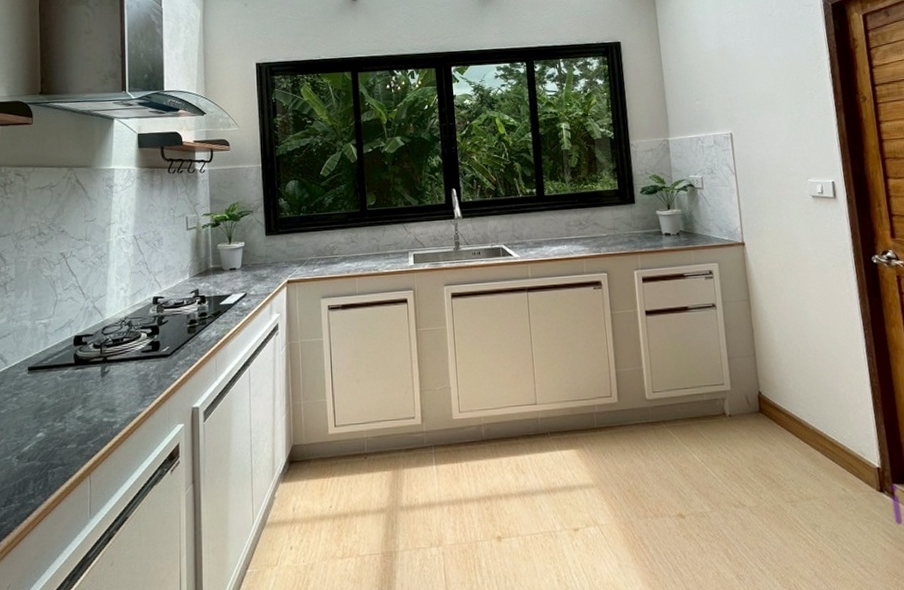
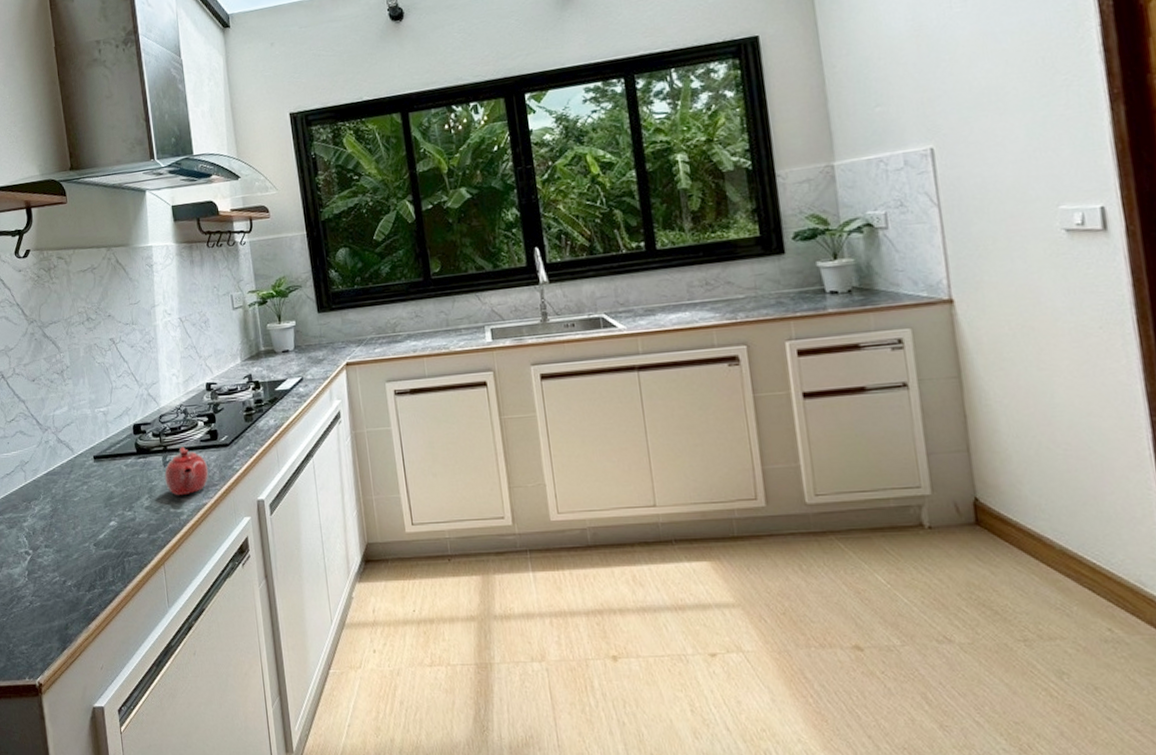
teapot: none [101,357,147,406] -> present [164,447,209,496]

